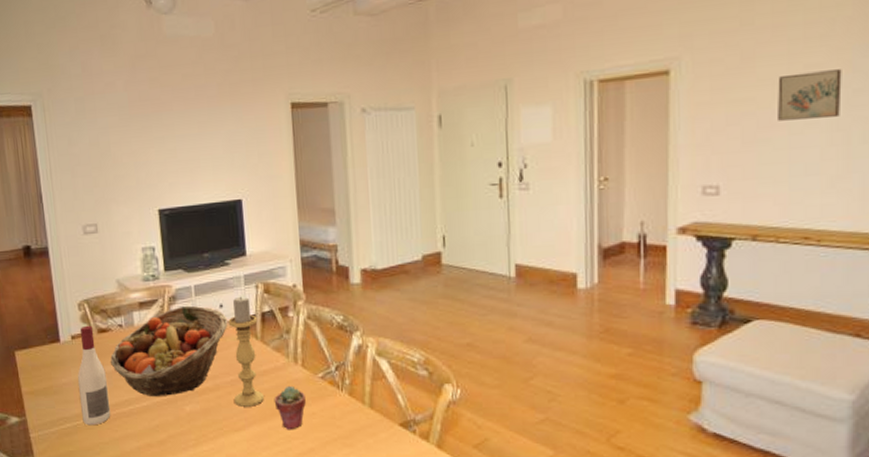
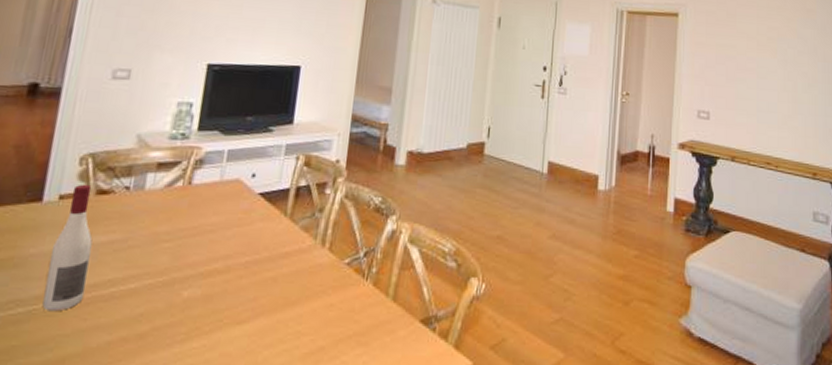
fruit basket: present [110,305,228,396] -> none [101,171,258,277]
candle holder: present [228,296,264,407] -> none [244,167,291,294]
potted succulent: present [274,385,306,430] -> none [290,271,326,325]
wall art: present [778,69,842,121] -> none [750,32,791,69]

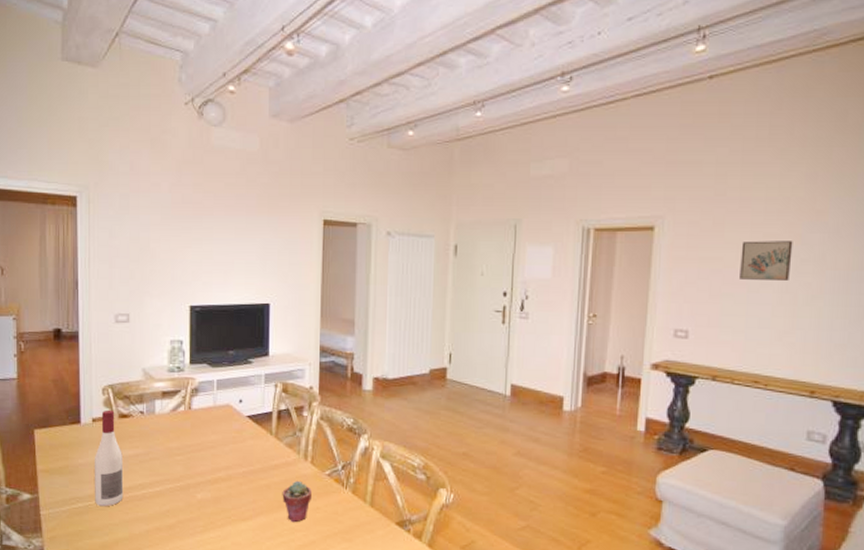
potted succulent: none [290,271,326,325] -> present [282,480,312,523]
wall art: none [750,32,791,69] -> present [740,240,793,280]

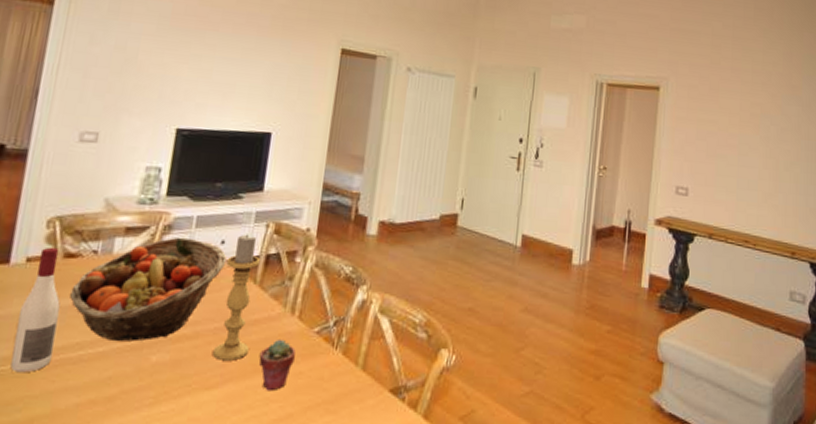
fruit basket: none [128,398,246,483] -> present [69,237,227,342]
candle holder: none [245,393,274,498] -> present [213,234,261,361]
wall art: present [740,240,793,280] -> none [732,107,775,147]

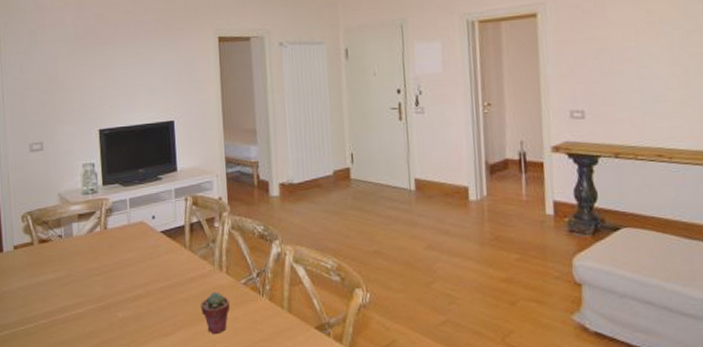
wine bottle: present [10,247,61,373] -> none [18,236,48,333]
fruit basket: present [69,237,227,342] -> none [49,217,160,303]
candle holder: present [213,234,261,361] -> none [159,208,191,312]

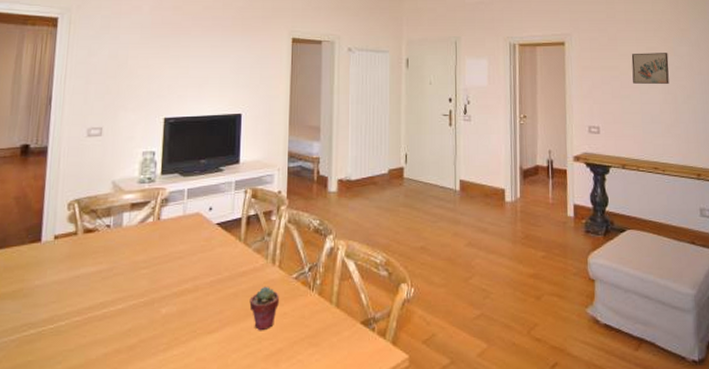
wall art: none [625,14,678,56] -> present [631,53,669,84]

